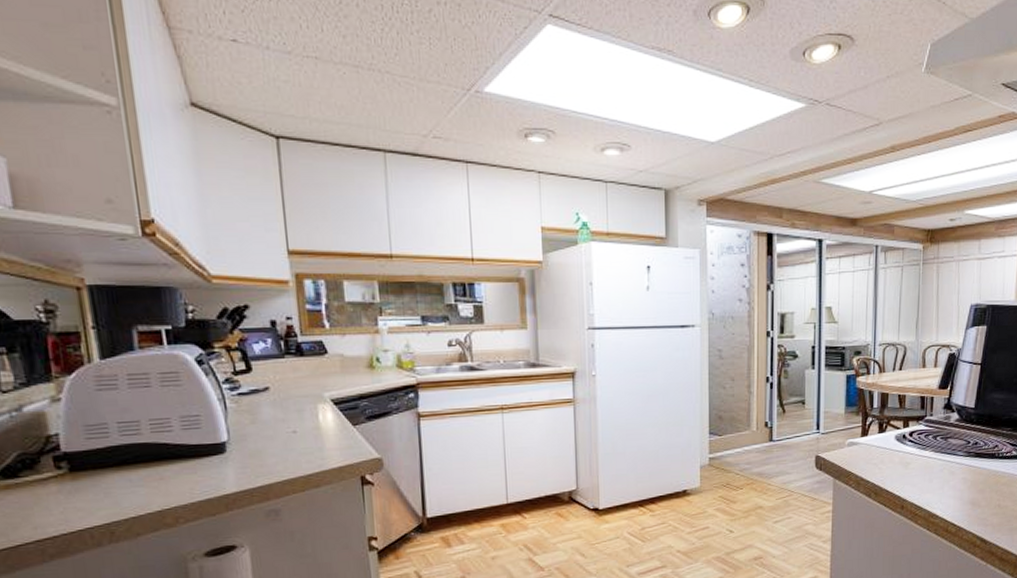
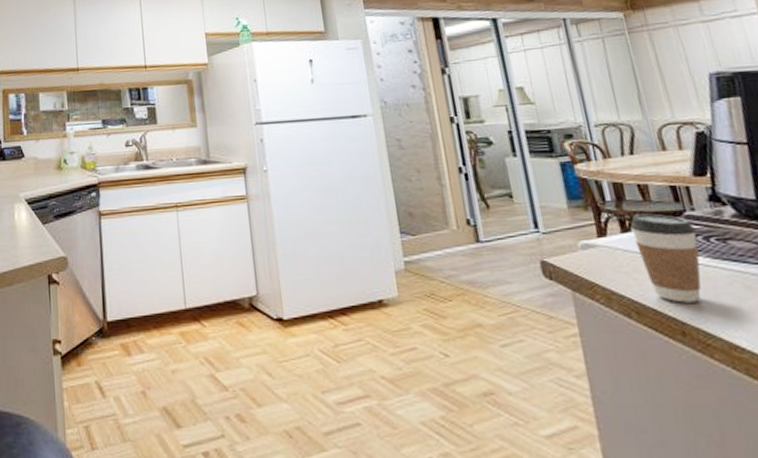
coffee cup: none [886,418,930,485] -> present [630,213,702,303]

